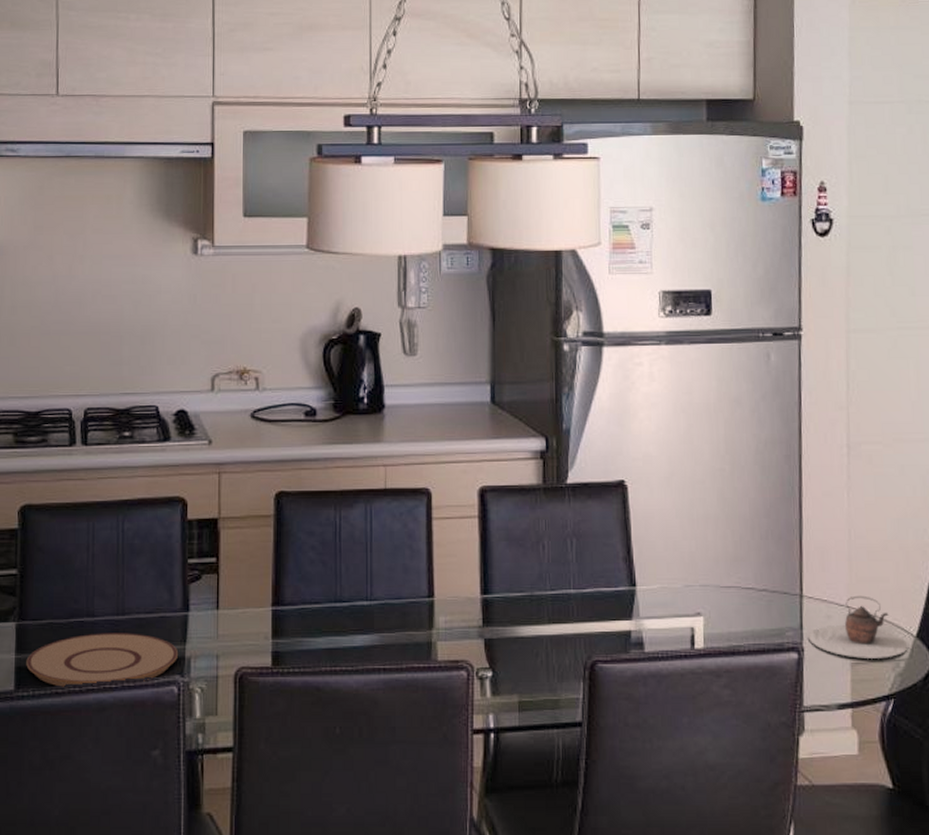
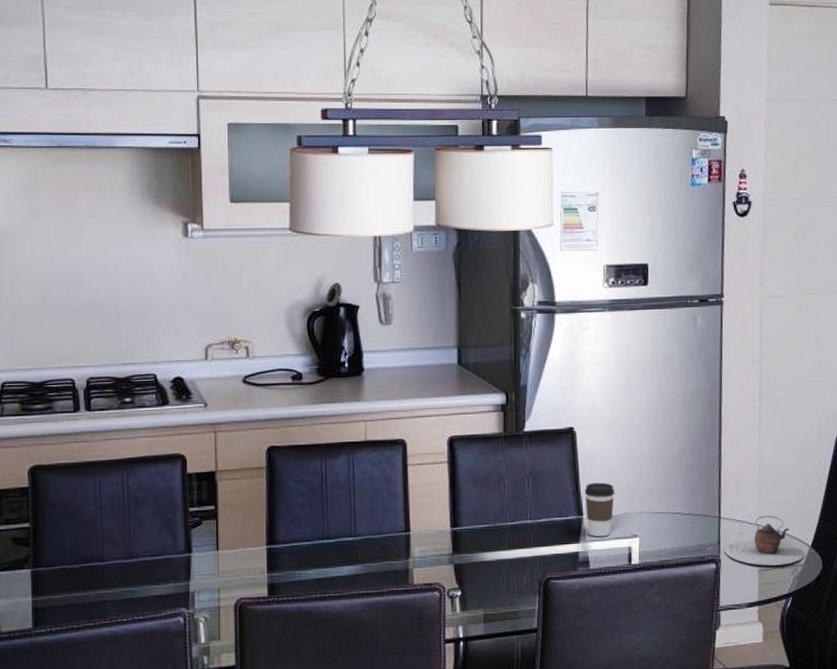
plate: present [26,633,179,687] -> none [42,573,184,623]
coffee cup: none [637,547,674,614] -> present [584,482,615,537]

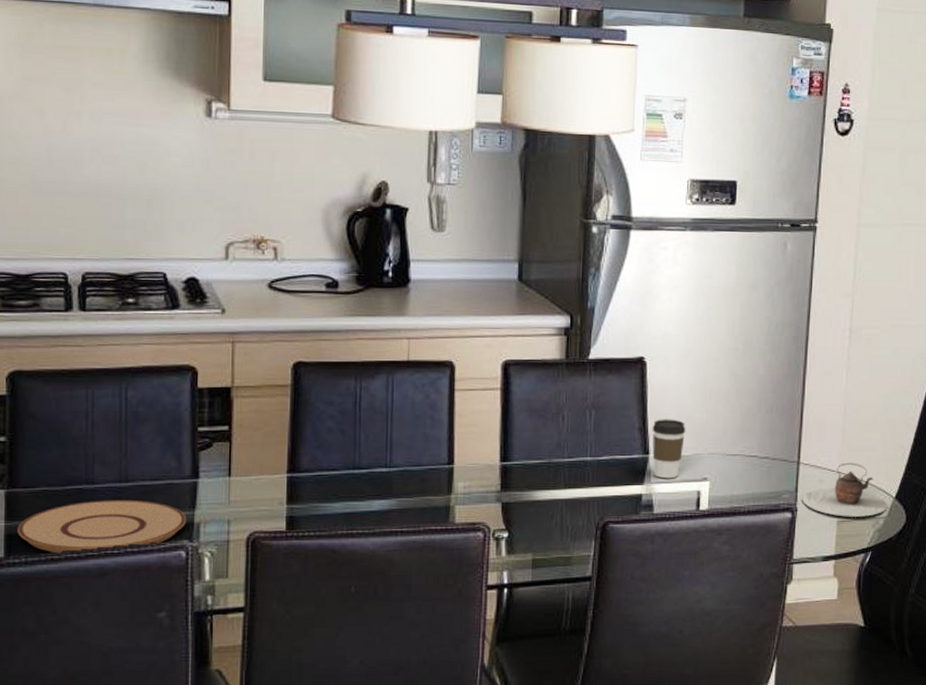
plate: none [42,573,184,623] -> present [17,499,187,553]

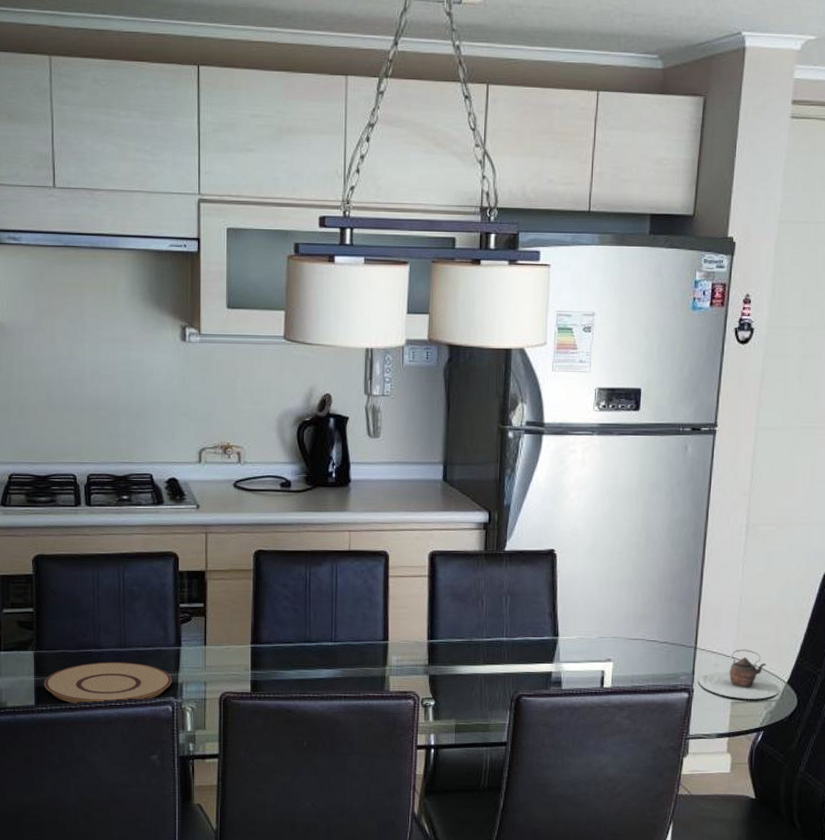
coffee cup: present [652,419,686,479] -> none [561,605,592,659]

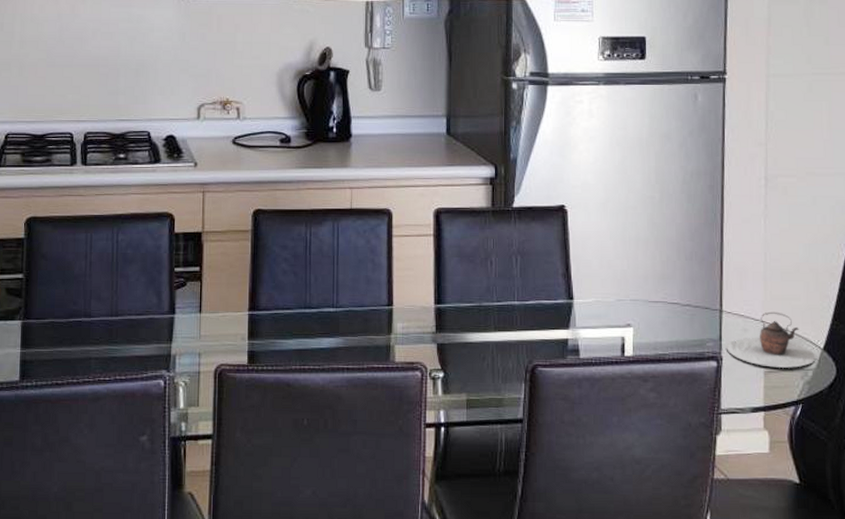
plate: present [44,662,173,704] -> none [30,331,165,379]

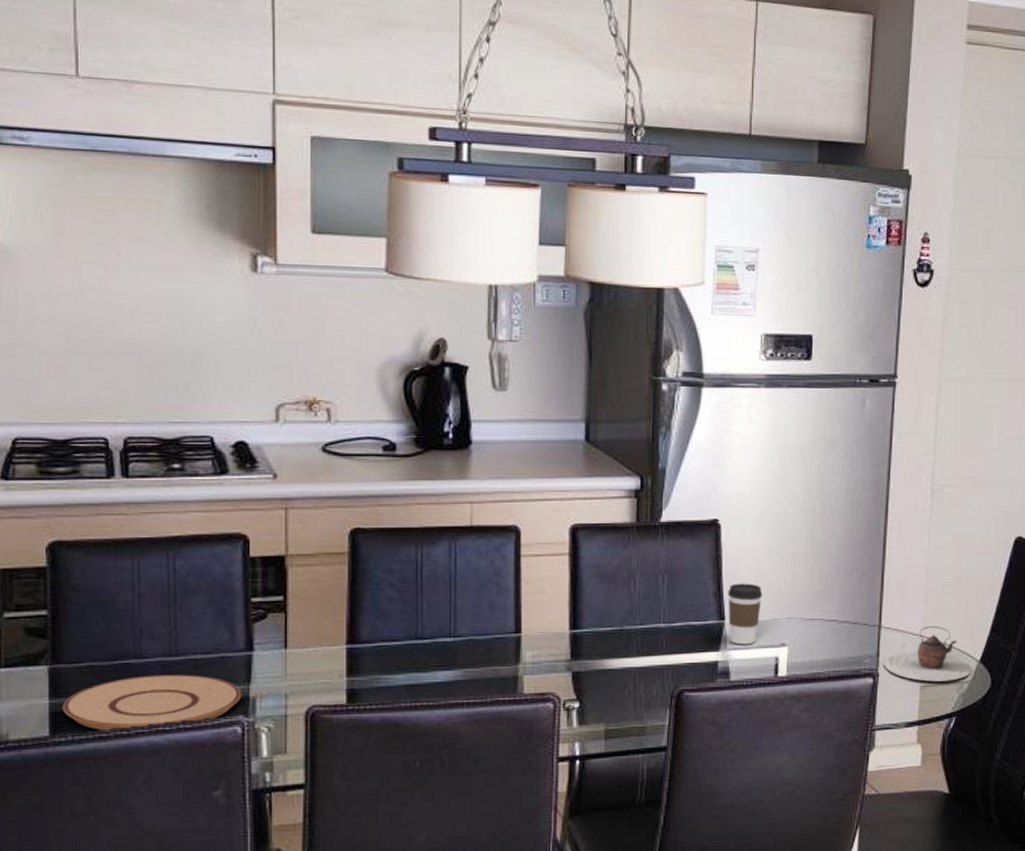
plate: none [30,331,165,379] -> present [63,674,242,731]
coffee cup: none [575,265,608,324] -> present [727,583,763,645]

